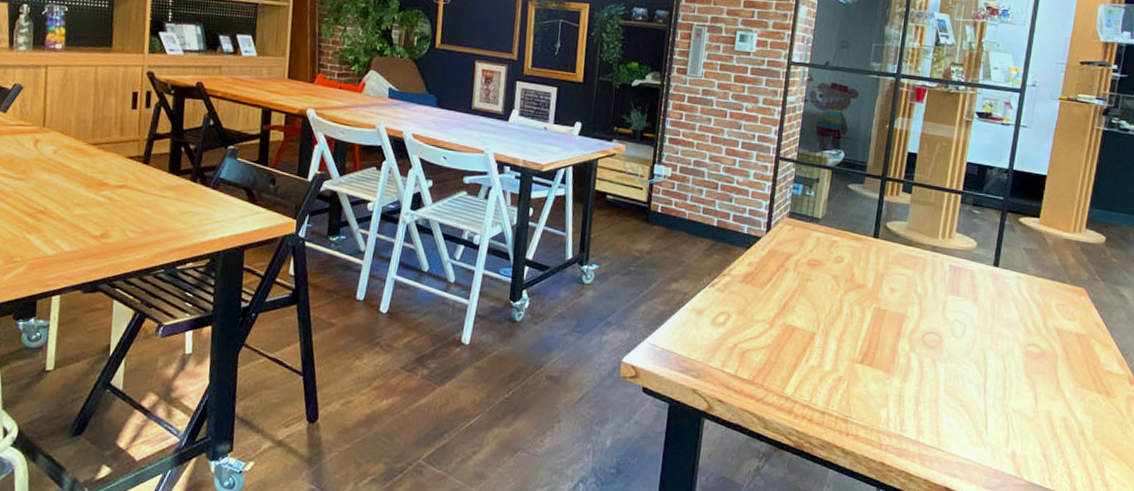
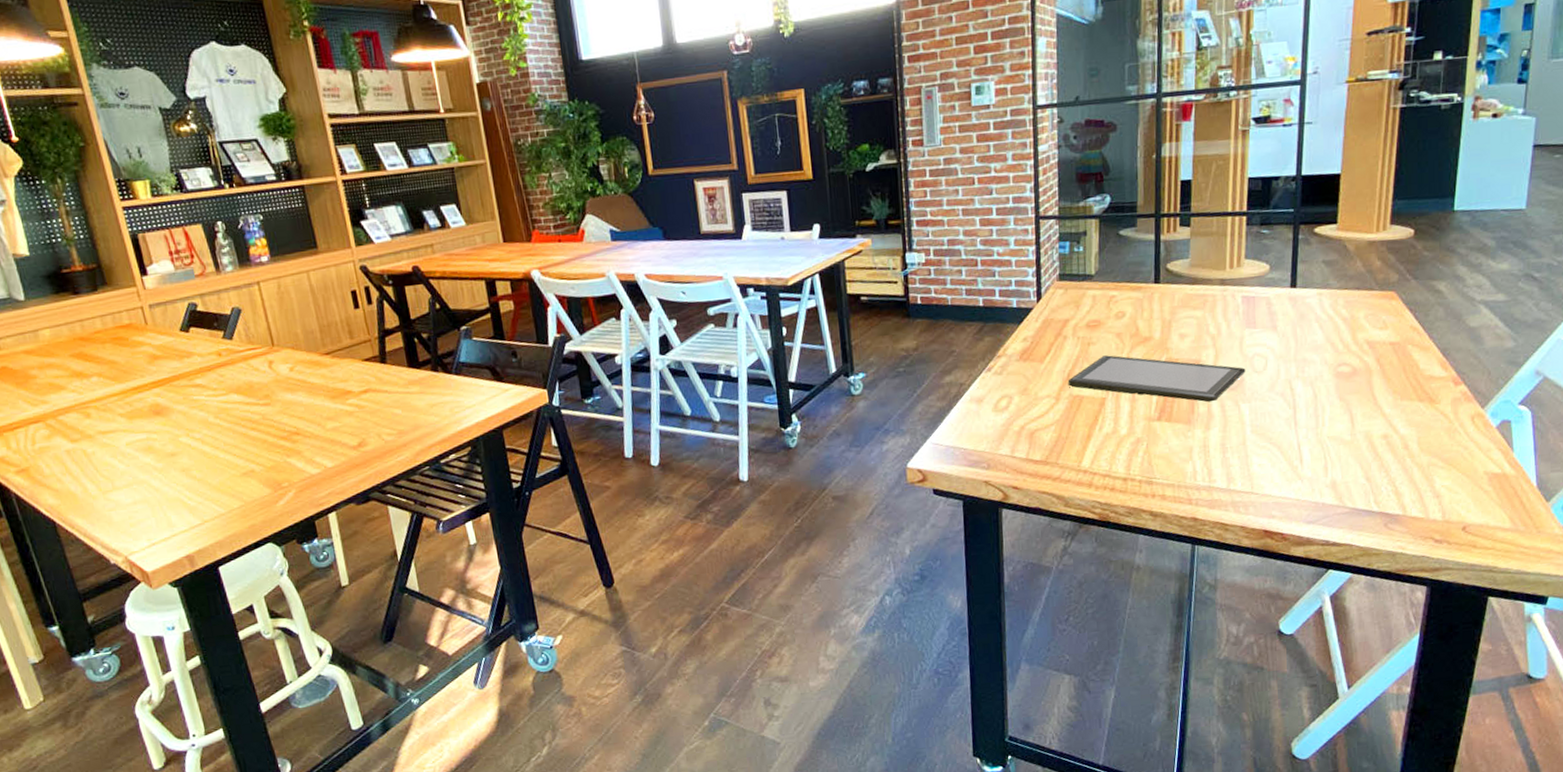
tablet: none [783,293,946,356] -> present [1067,355,1246,403]

